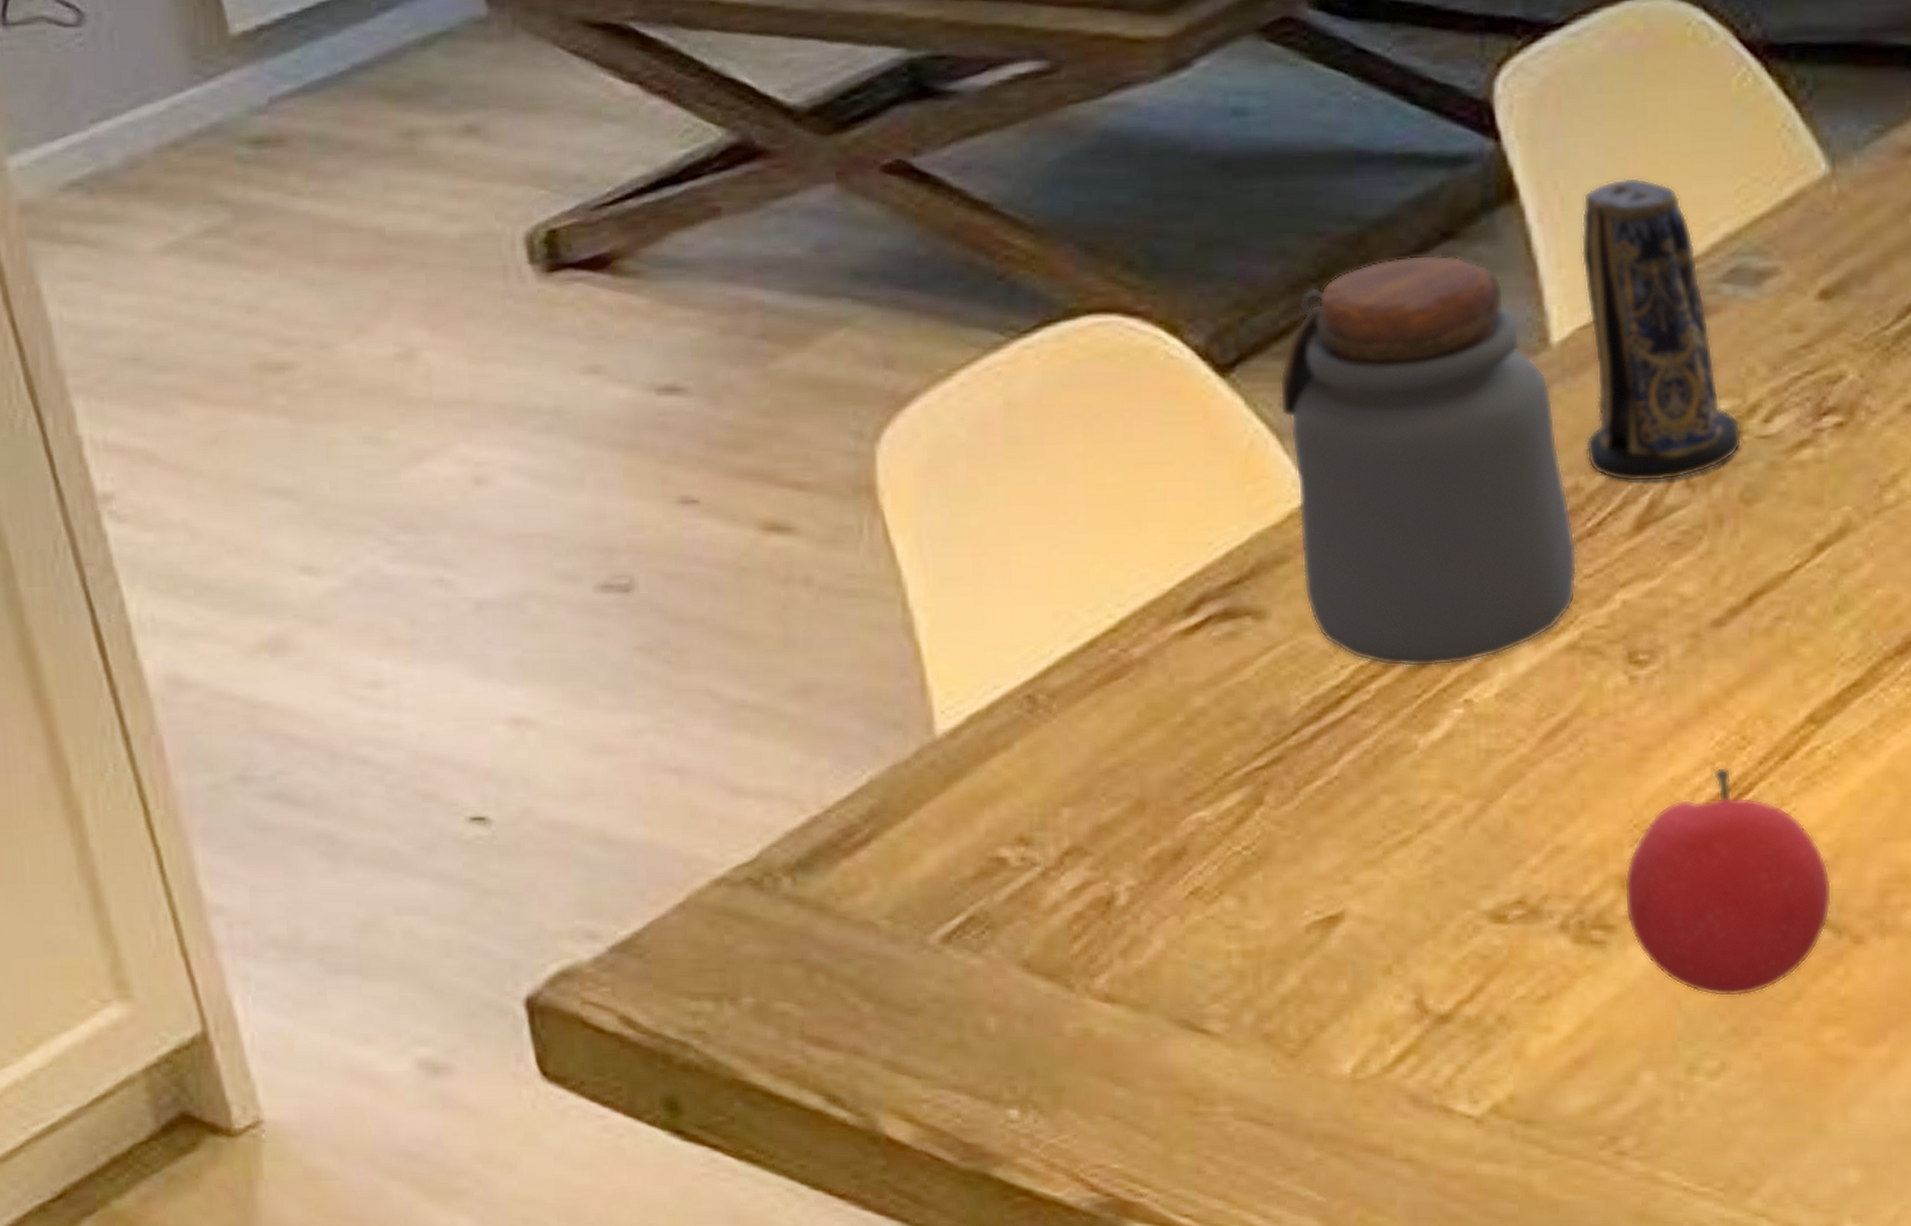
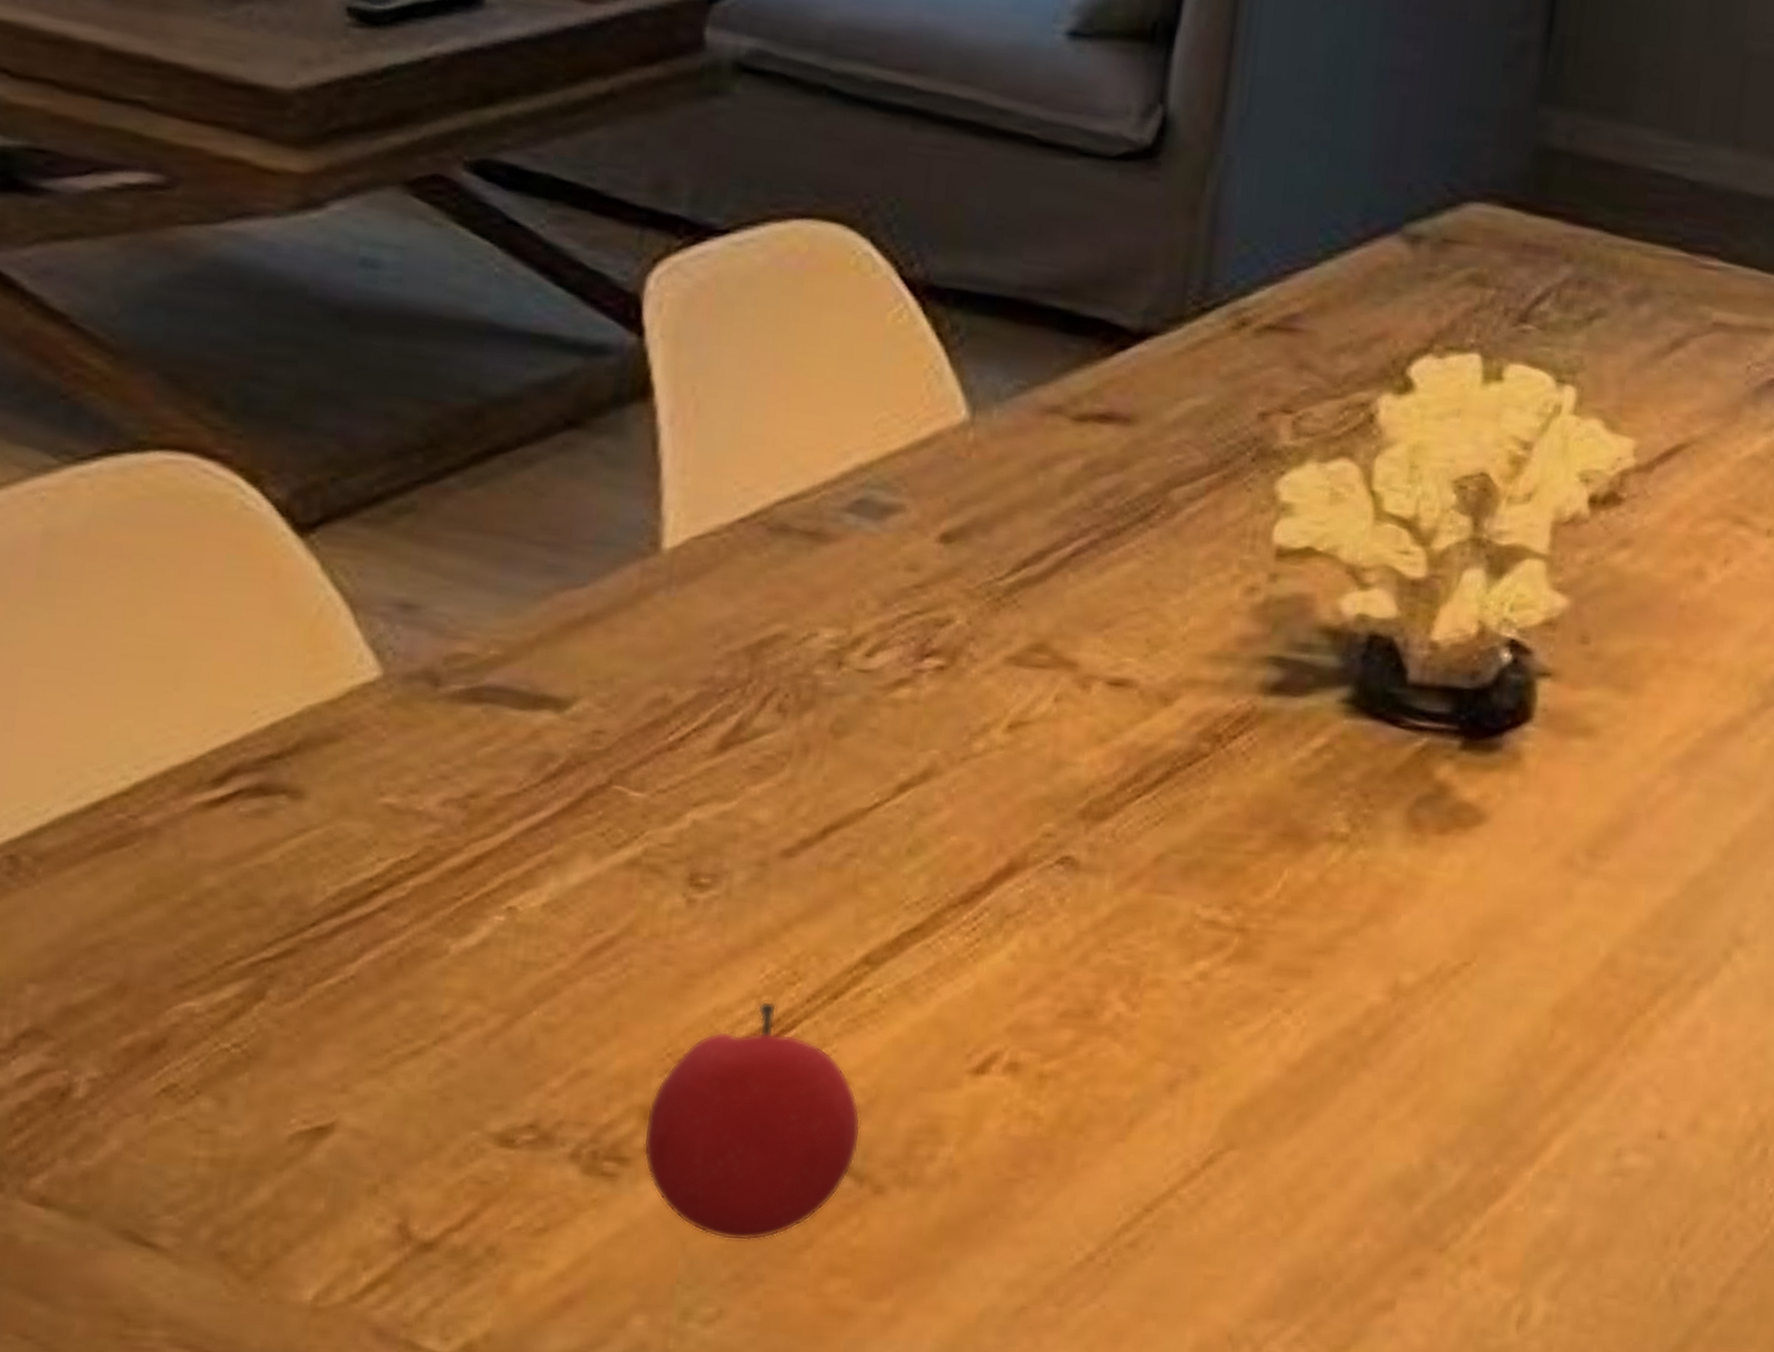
jar: present [1279,254,1578,667] -> none [351,439,655,869]
candle: present [1580,177,1742,482] -> none [680,393,842,703]

